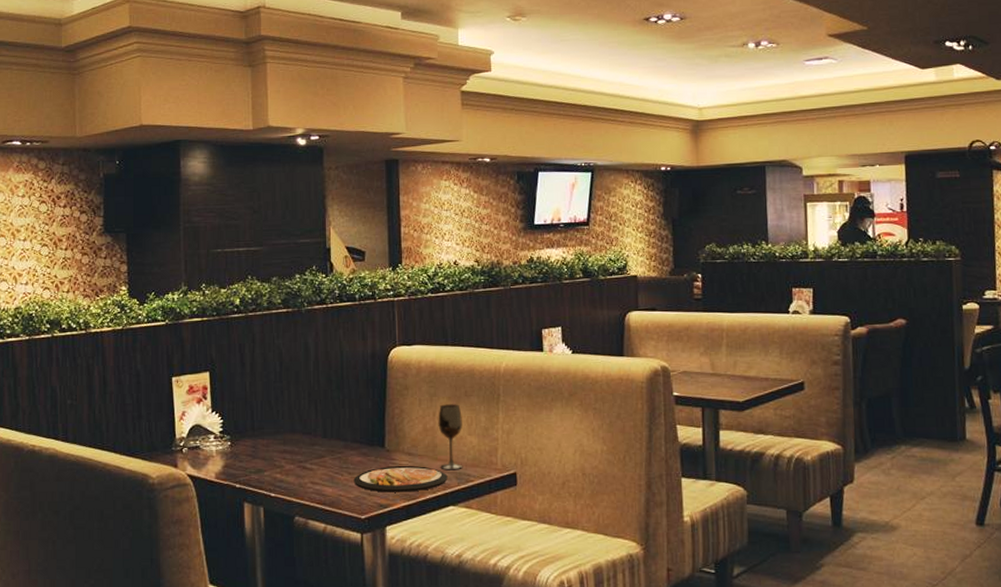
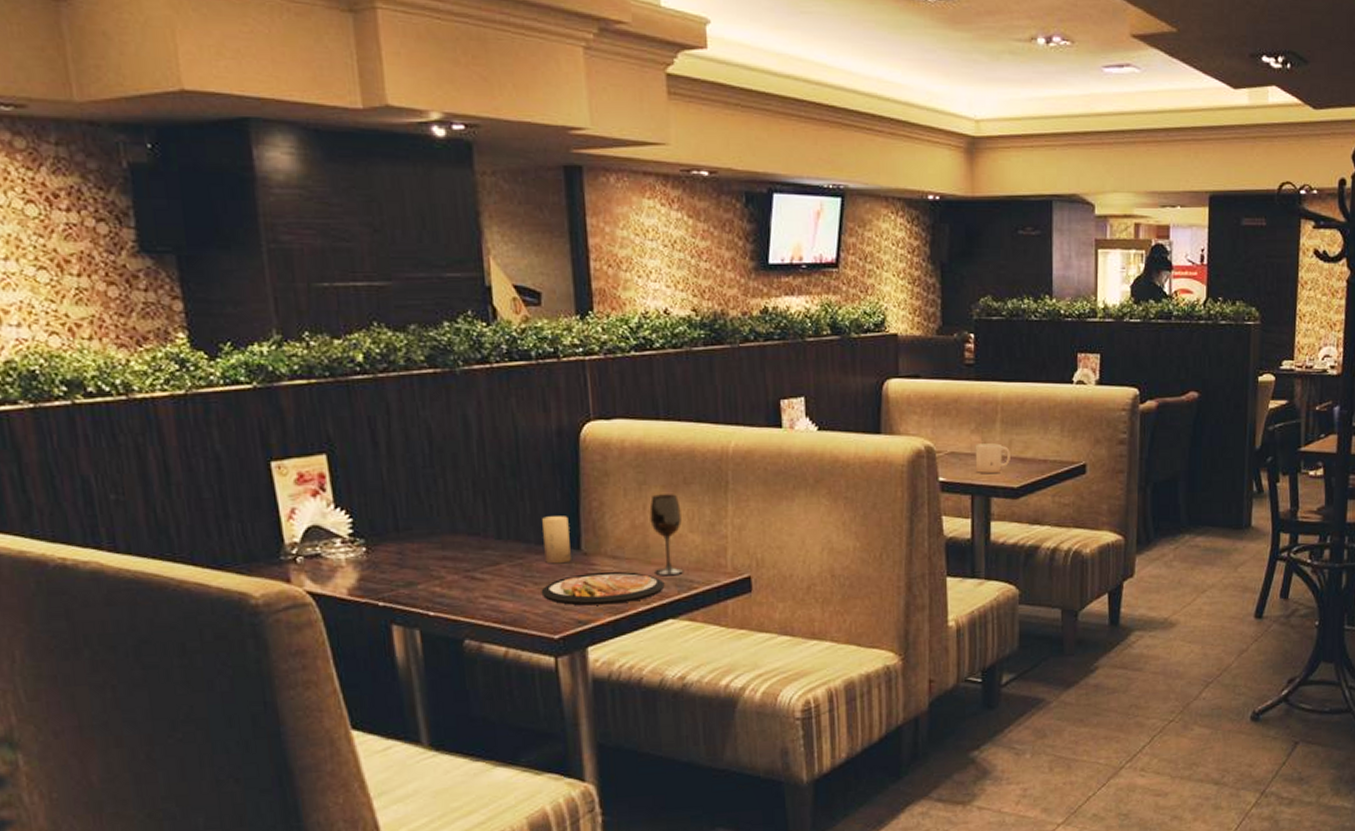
candle: none [357,420,377,458] -> present [542,516,571,564]
mug: none [704,364,736,390] -> present [975,443,1010,474]

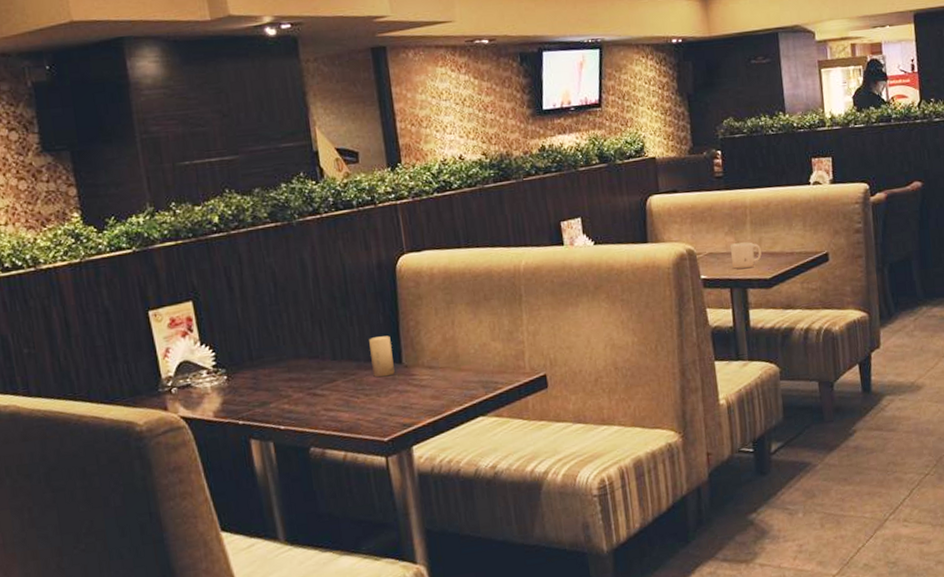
dish: present [541,572,665,606] -> none [371,378,474,411]
wine glass: present [649,494,684,576] -> none [457,309,490,380]

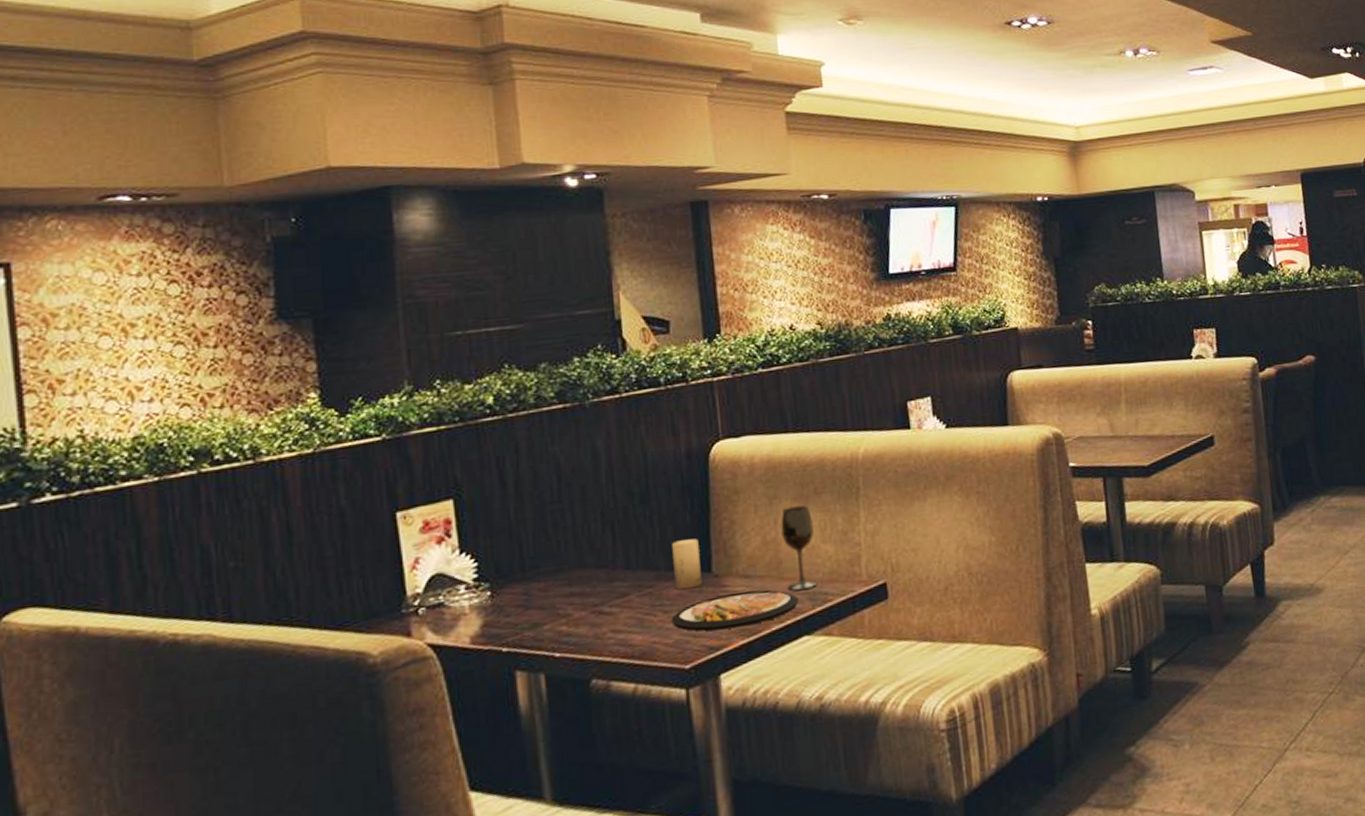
dish: none [371,378,474,411] -> present [671,590,799,632]
wine glass: none [457,309,490,380] -> present [781,505,818,591]
mug: present [729,242,762,269] -> none [1102,424,1139,455]

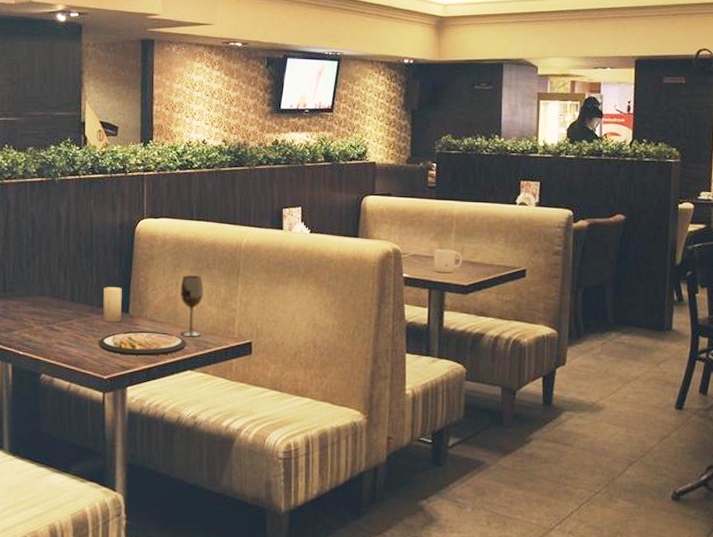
mug: none [1102,424,1139,455] -> present [433,249,462,274]

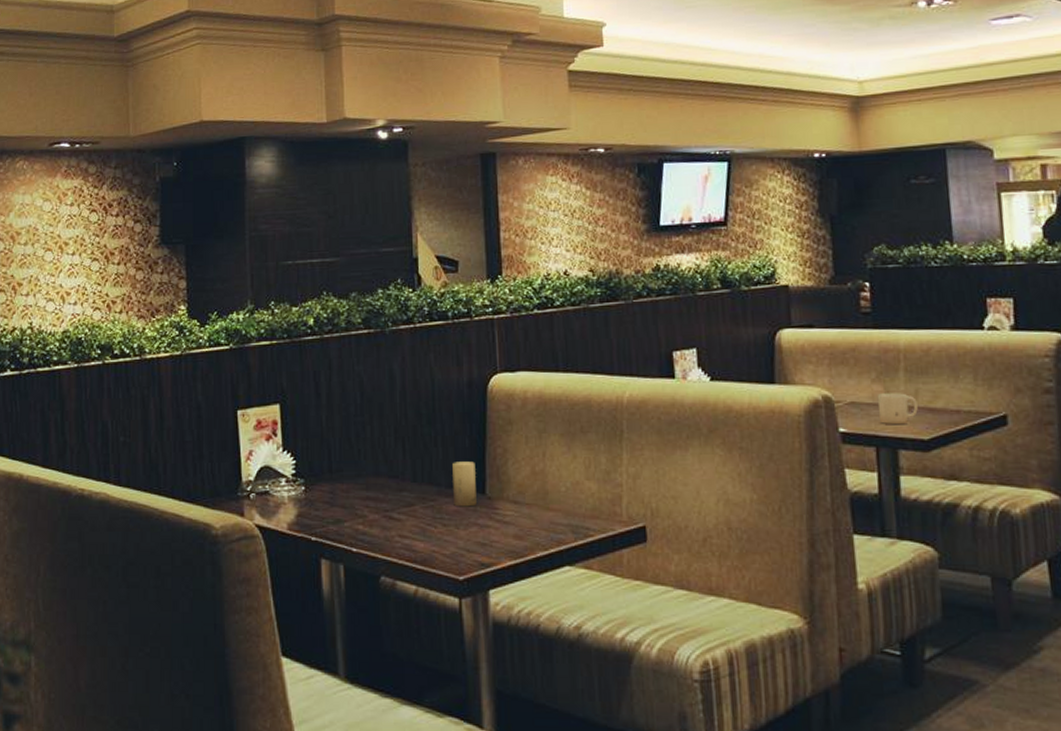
dish: present [98,331,187,356] -> none [449,517,562,549]
wine glass: present [180,275,203,338] -> none [549,442,581,523]

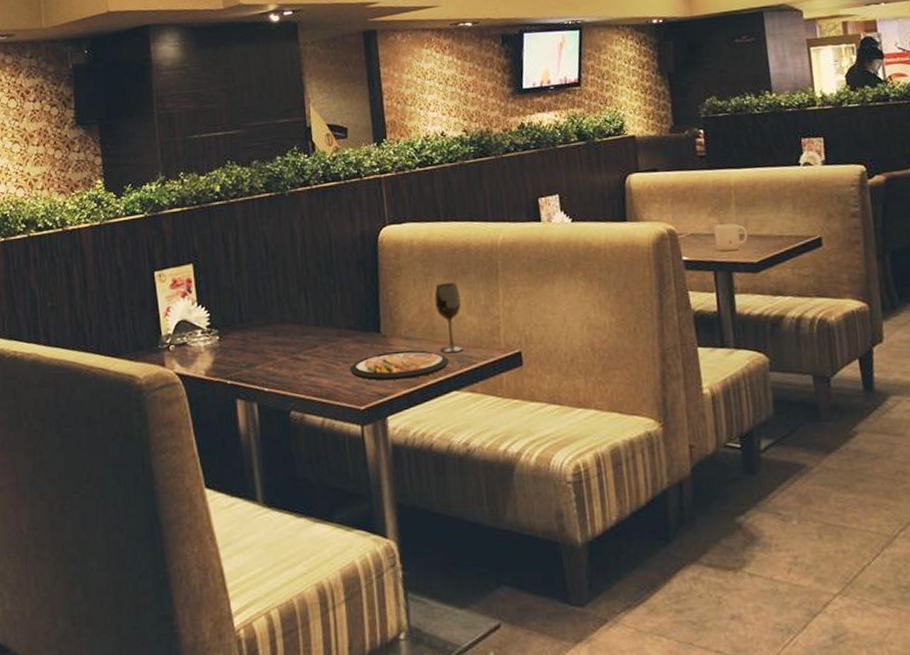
dish: none [449,517,562,549] -> present [349,350,449,381]
candle: present [452,461,477,507] -> none [350,305,373,346]
wine glass: none [549,442,581,523] -> present [434,282,465,354]

